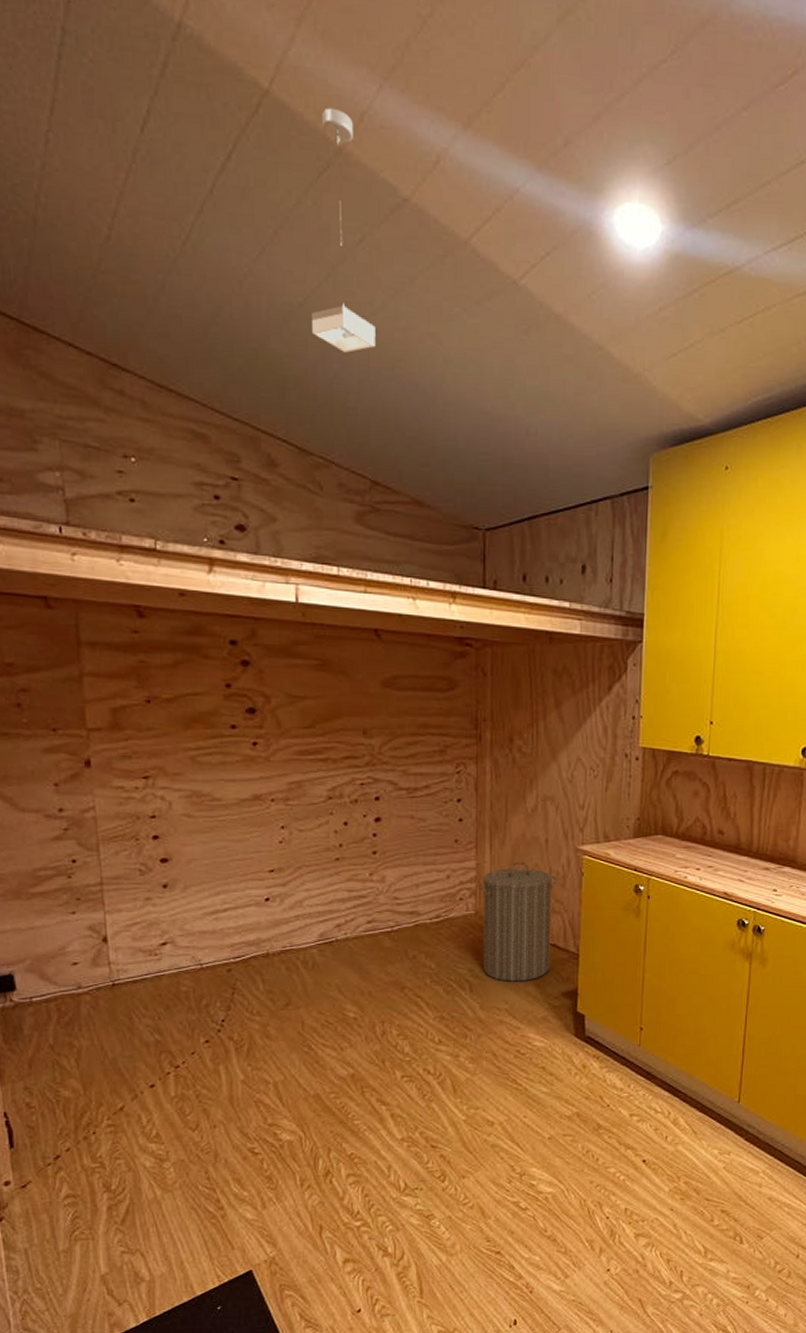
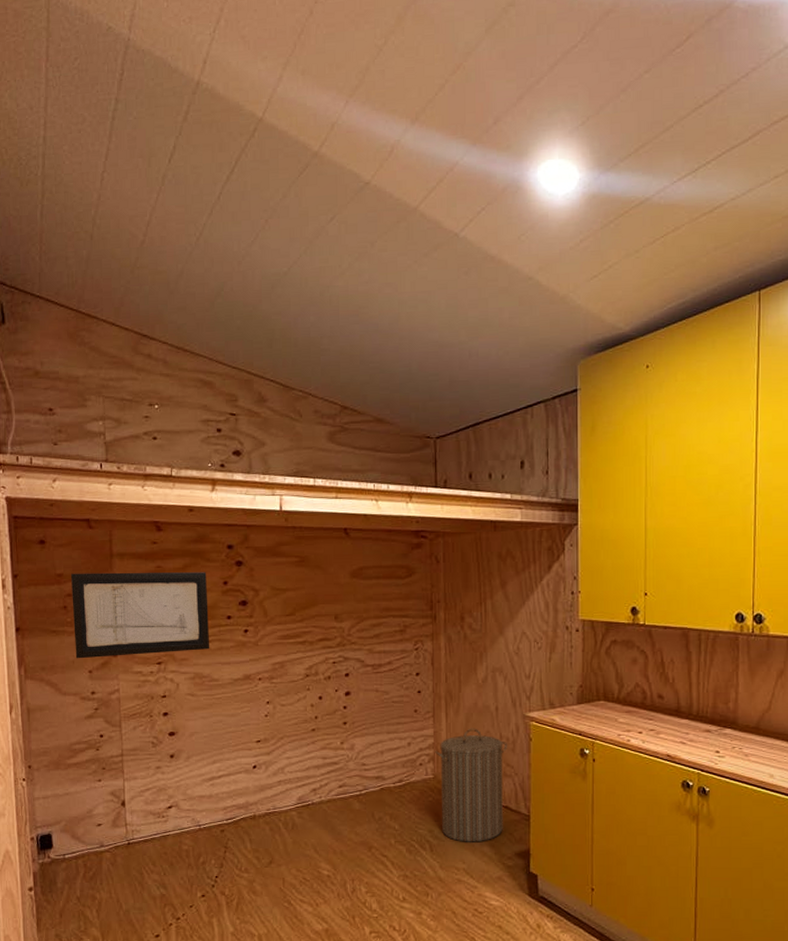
wall art: none [24,663,211,769] -> present [70,572,210,659]
pendant lamp: present [312,107,376,353] -> none [294,123,344,306]

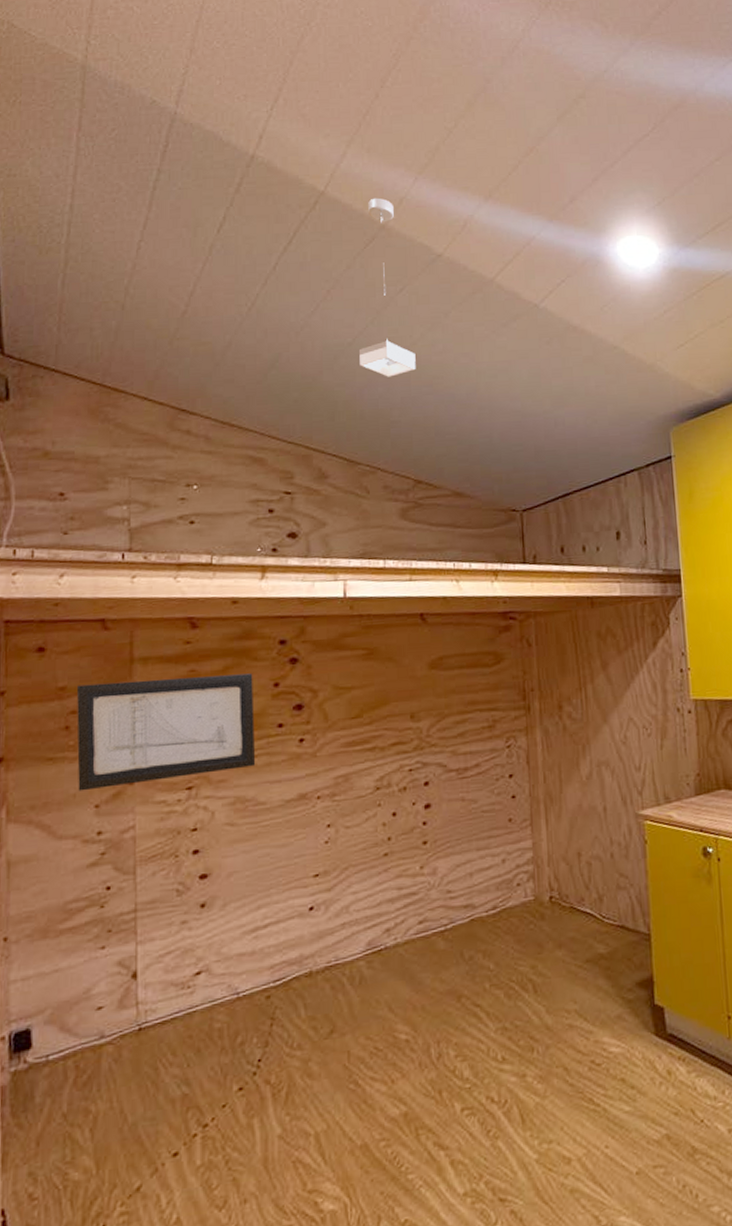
pendant lamp: none [294,123,344,306] -> present [360,198,416,377]
laundry hamper: present [435,728,507,842] -> none [535,834,620,977]

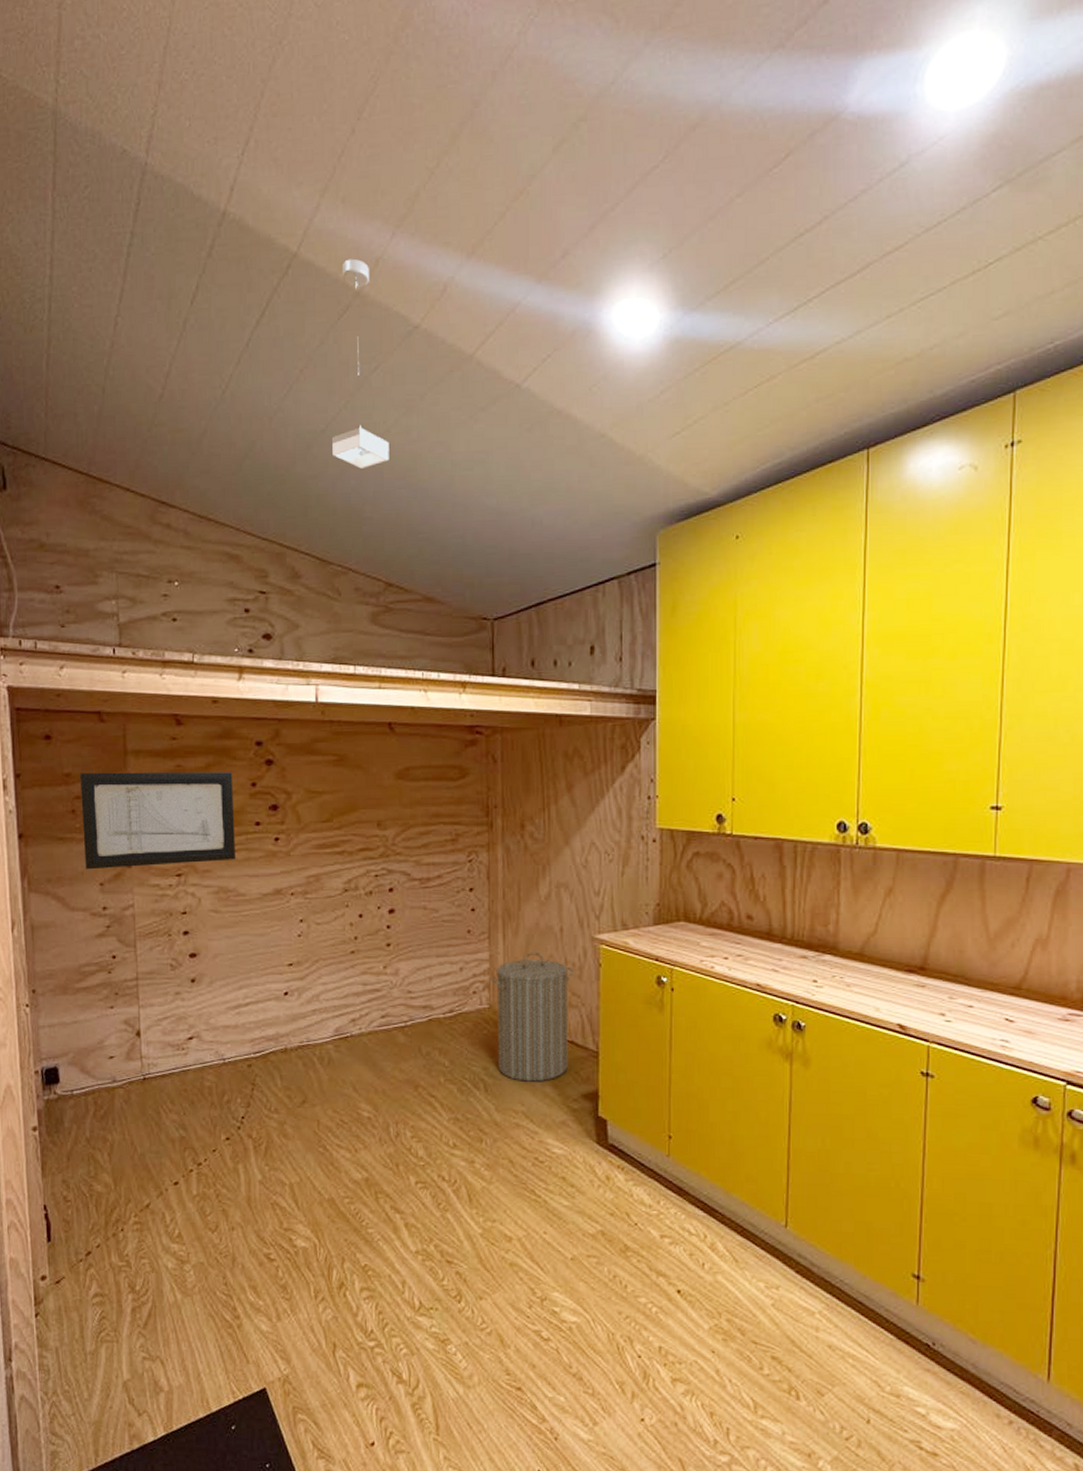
laundry hamper: none [535,834,620,977] -> present [491,951,573,1082]

